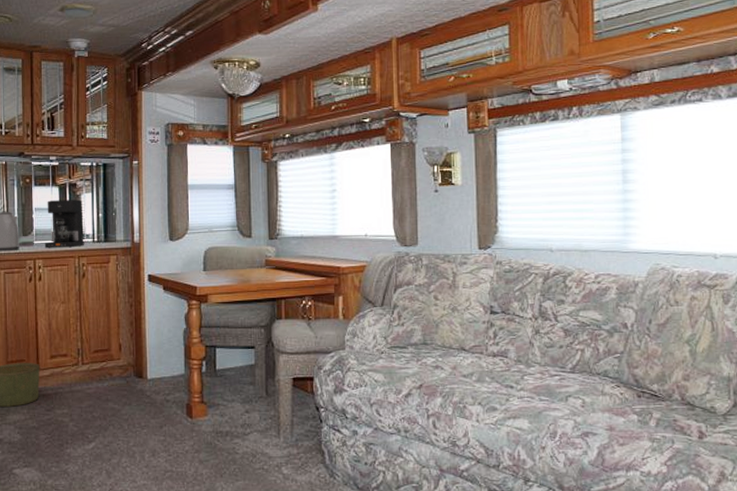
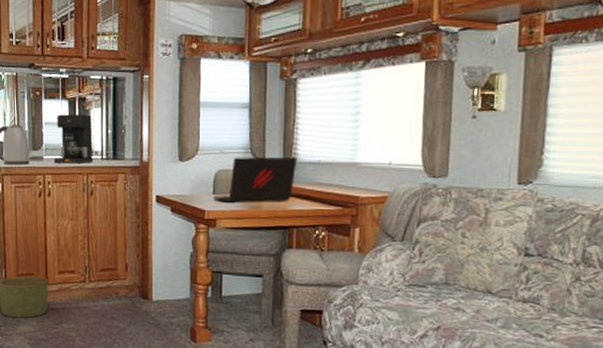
laptop: none [204,232,282,278] -> present [213,156,298,203]

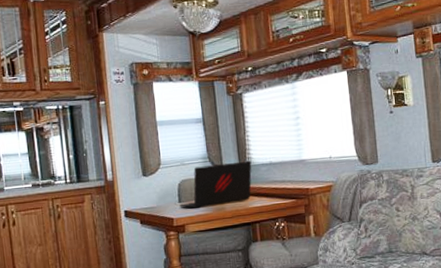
coffee maker: present [54,114,93,164] -> none [14,143,57,194]

